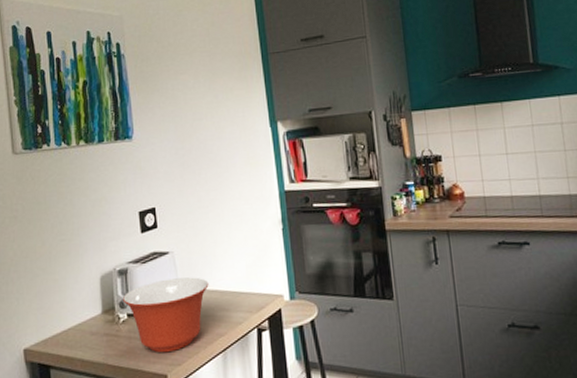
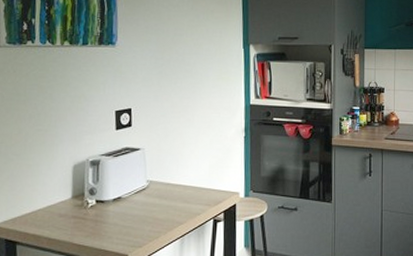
mixing bowl: present [123,277,209,353] -> none [93,172,174,236]

